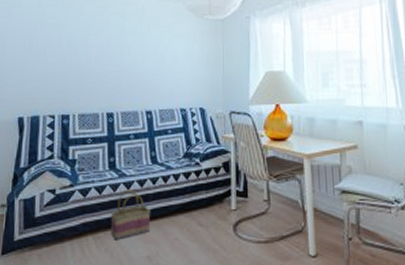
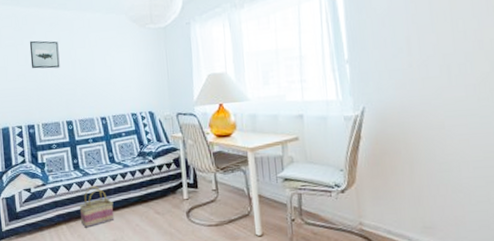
wall art: none [74,22,107,54] -> present [29,40,60,69]

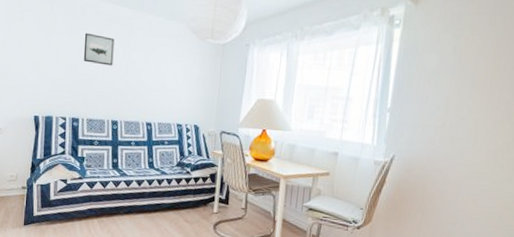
basket: present [79,186,115,228] -> none [112,187,146,225]

